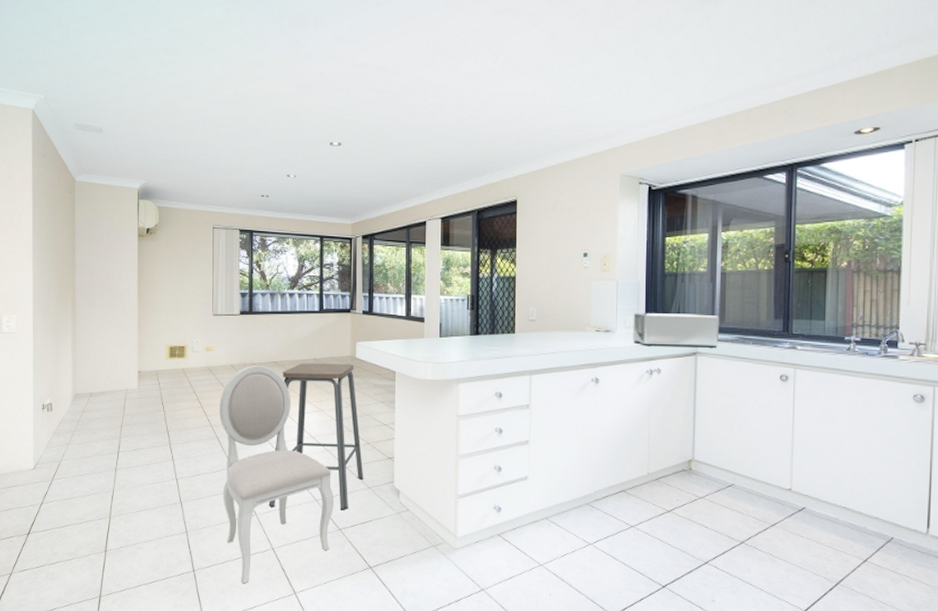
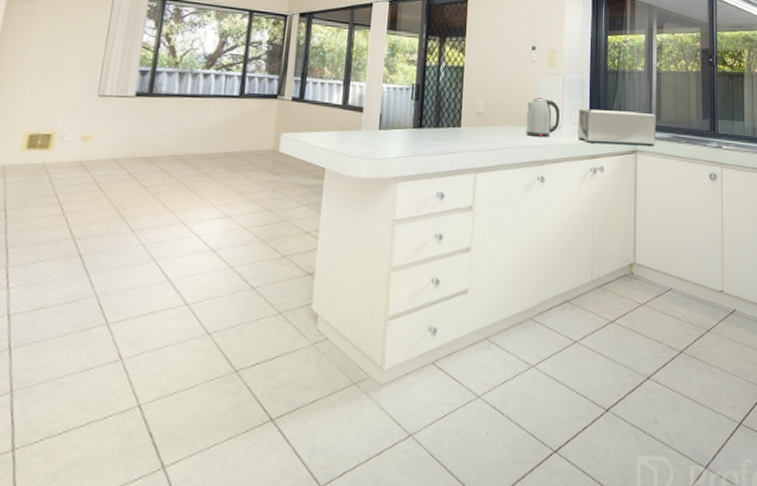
dining chair: present [220,366,334,584] -> none [72,160,233,462]
bar stool: present [268,363,364,511] -> none [141,158,276,348]
kettle: none [579,303,614,341] -> present [526,98,560,137]

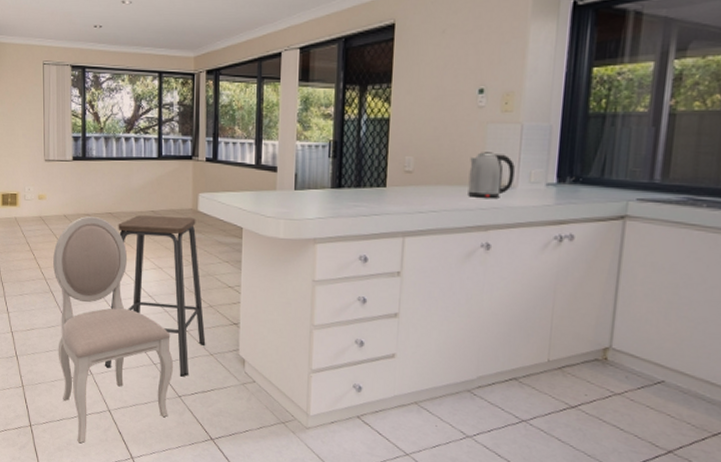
dining chair: none [72,160,233,462] -> present [53,216,173,444]
bar stool: none [141,158,276,348] -> present [104,215,206,377]
toaster: present [578,109,656,147] -> none [538,164,662,212]

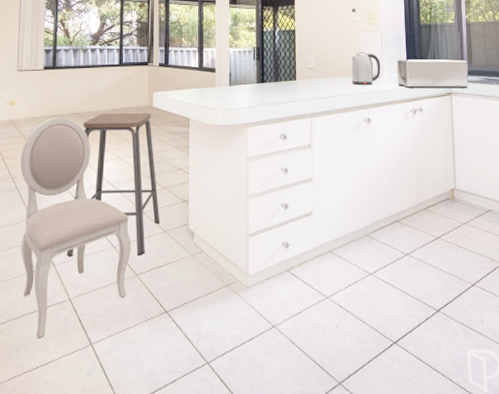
toaster: none [538,164,662,212] -> present [396,59,469,89]

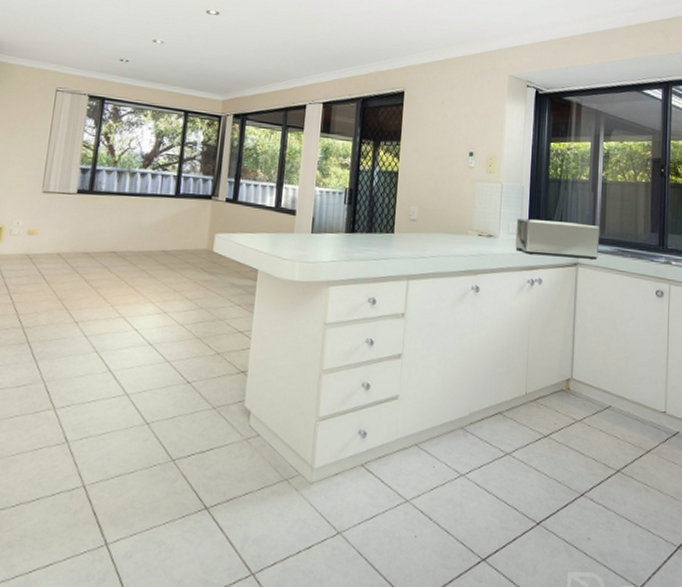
dining chair: present [20,117,131,339] -> none [24,255,170,534]
bar stool: present [66,113,160,257] -> none [85,255,210,436]
kettle: present [351,52,380,85] -> none [461,205,497,246]

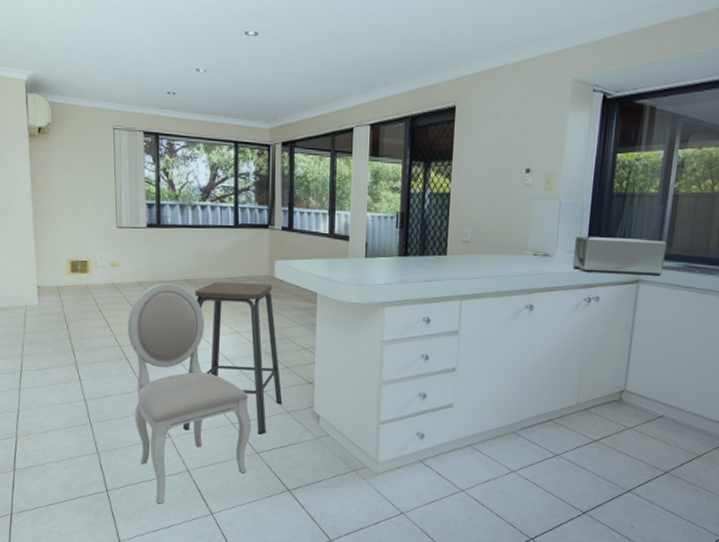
dining chair: none [24,255,170,534] -> present [128,283,251,504]
bar stool: none [85,255,210,436] -> present [182,282,283,435]

